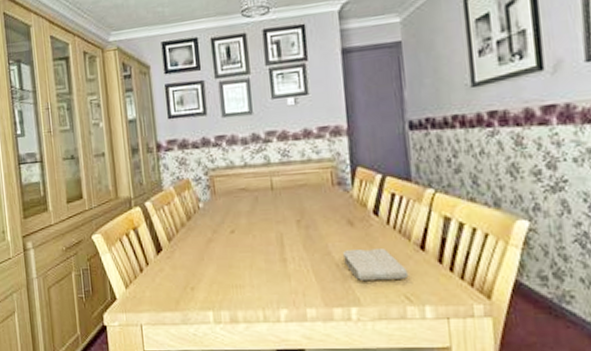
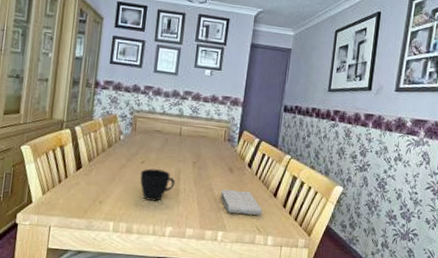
cup: none [232,237,279,279] -> present [140,168,175,201]

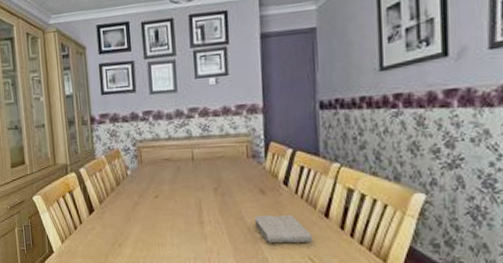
cup: present [140,168,175,201] -> none [156,202,197,238]

